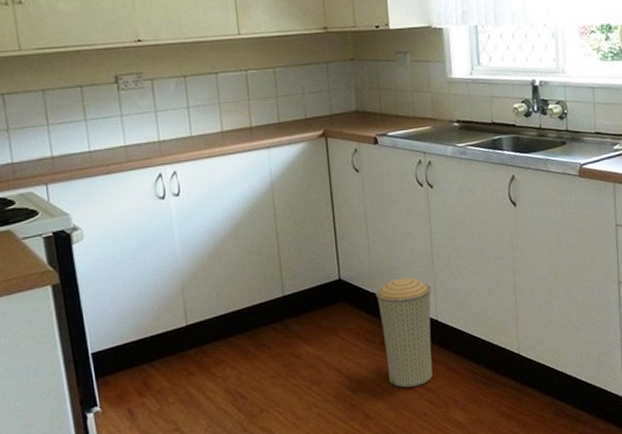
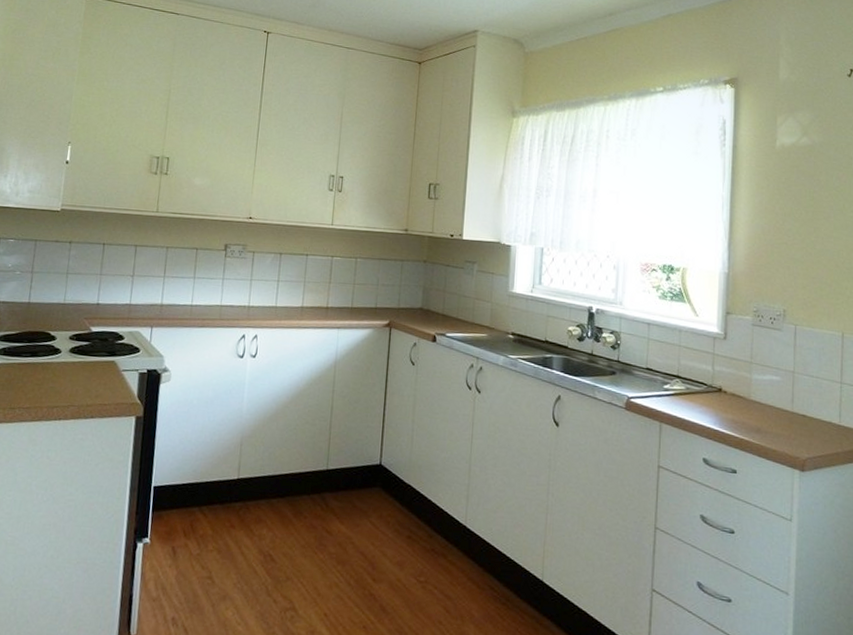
trash can: present [375,277,433,388] -> none [410,475,465,591]

